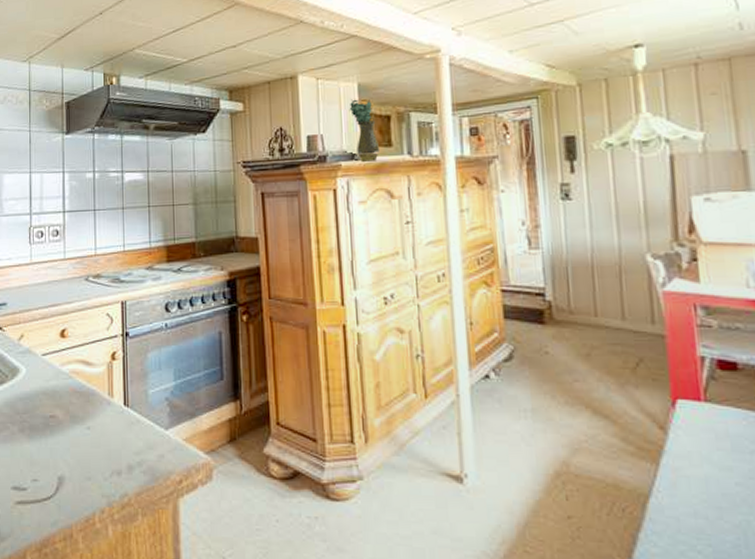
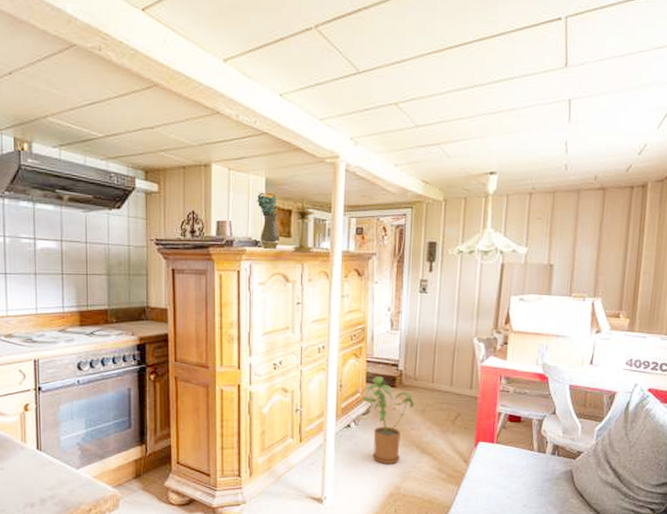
candlestick: none [392,101,420,164] -> present [291,198,314,254]
house plant: none [498,310,575,431] -> present [360,377,415,465]

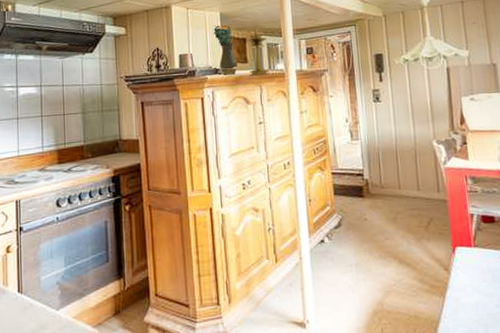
house plant: present [360,377,415,465] -> none [330,188,385,280]

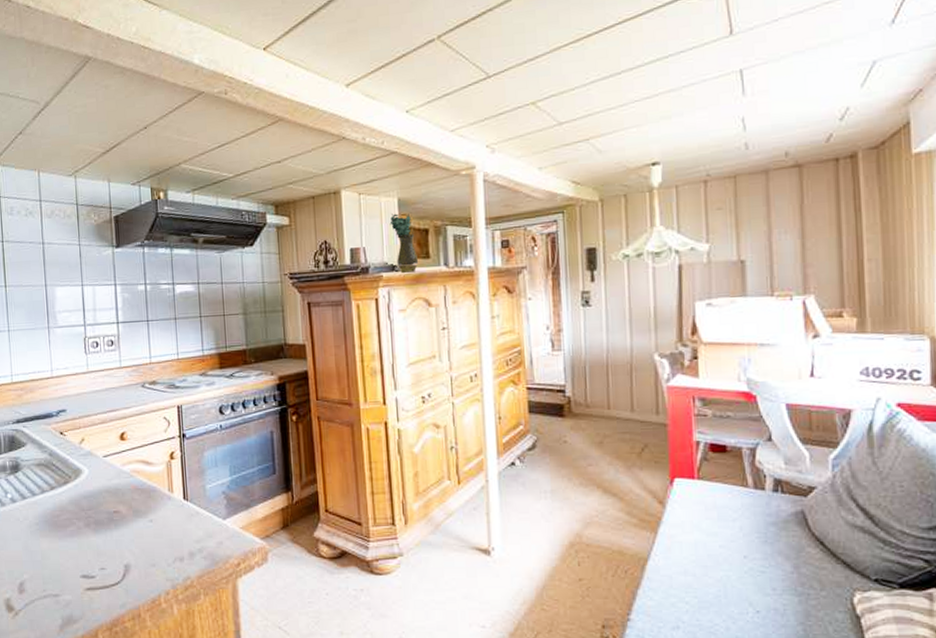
candlestick: present [247,27,269,77] -> none [429,215,455,275]

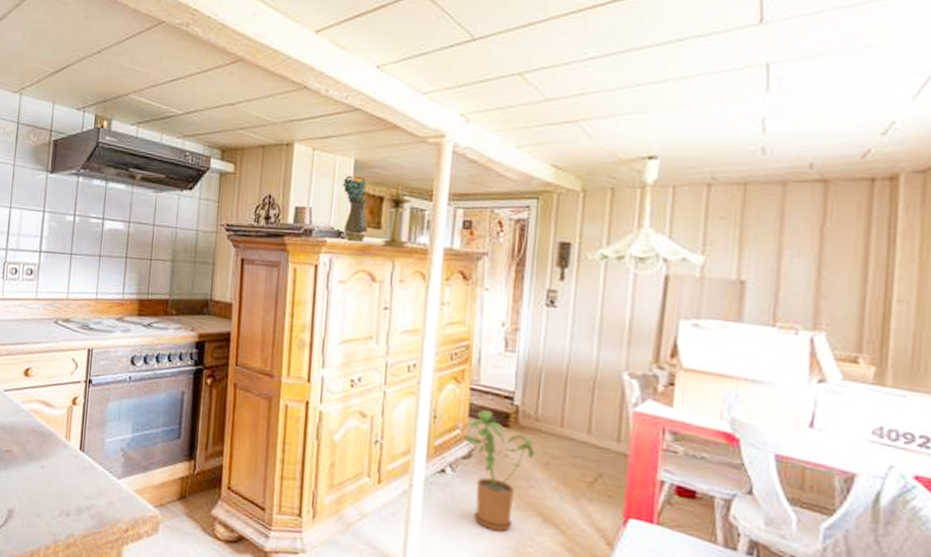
candlestick: none [429,215,455,275] -> present [380,184,411,249]
house plant: none [523,405,590,508] -> present [460,410,536,532]

